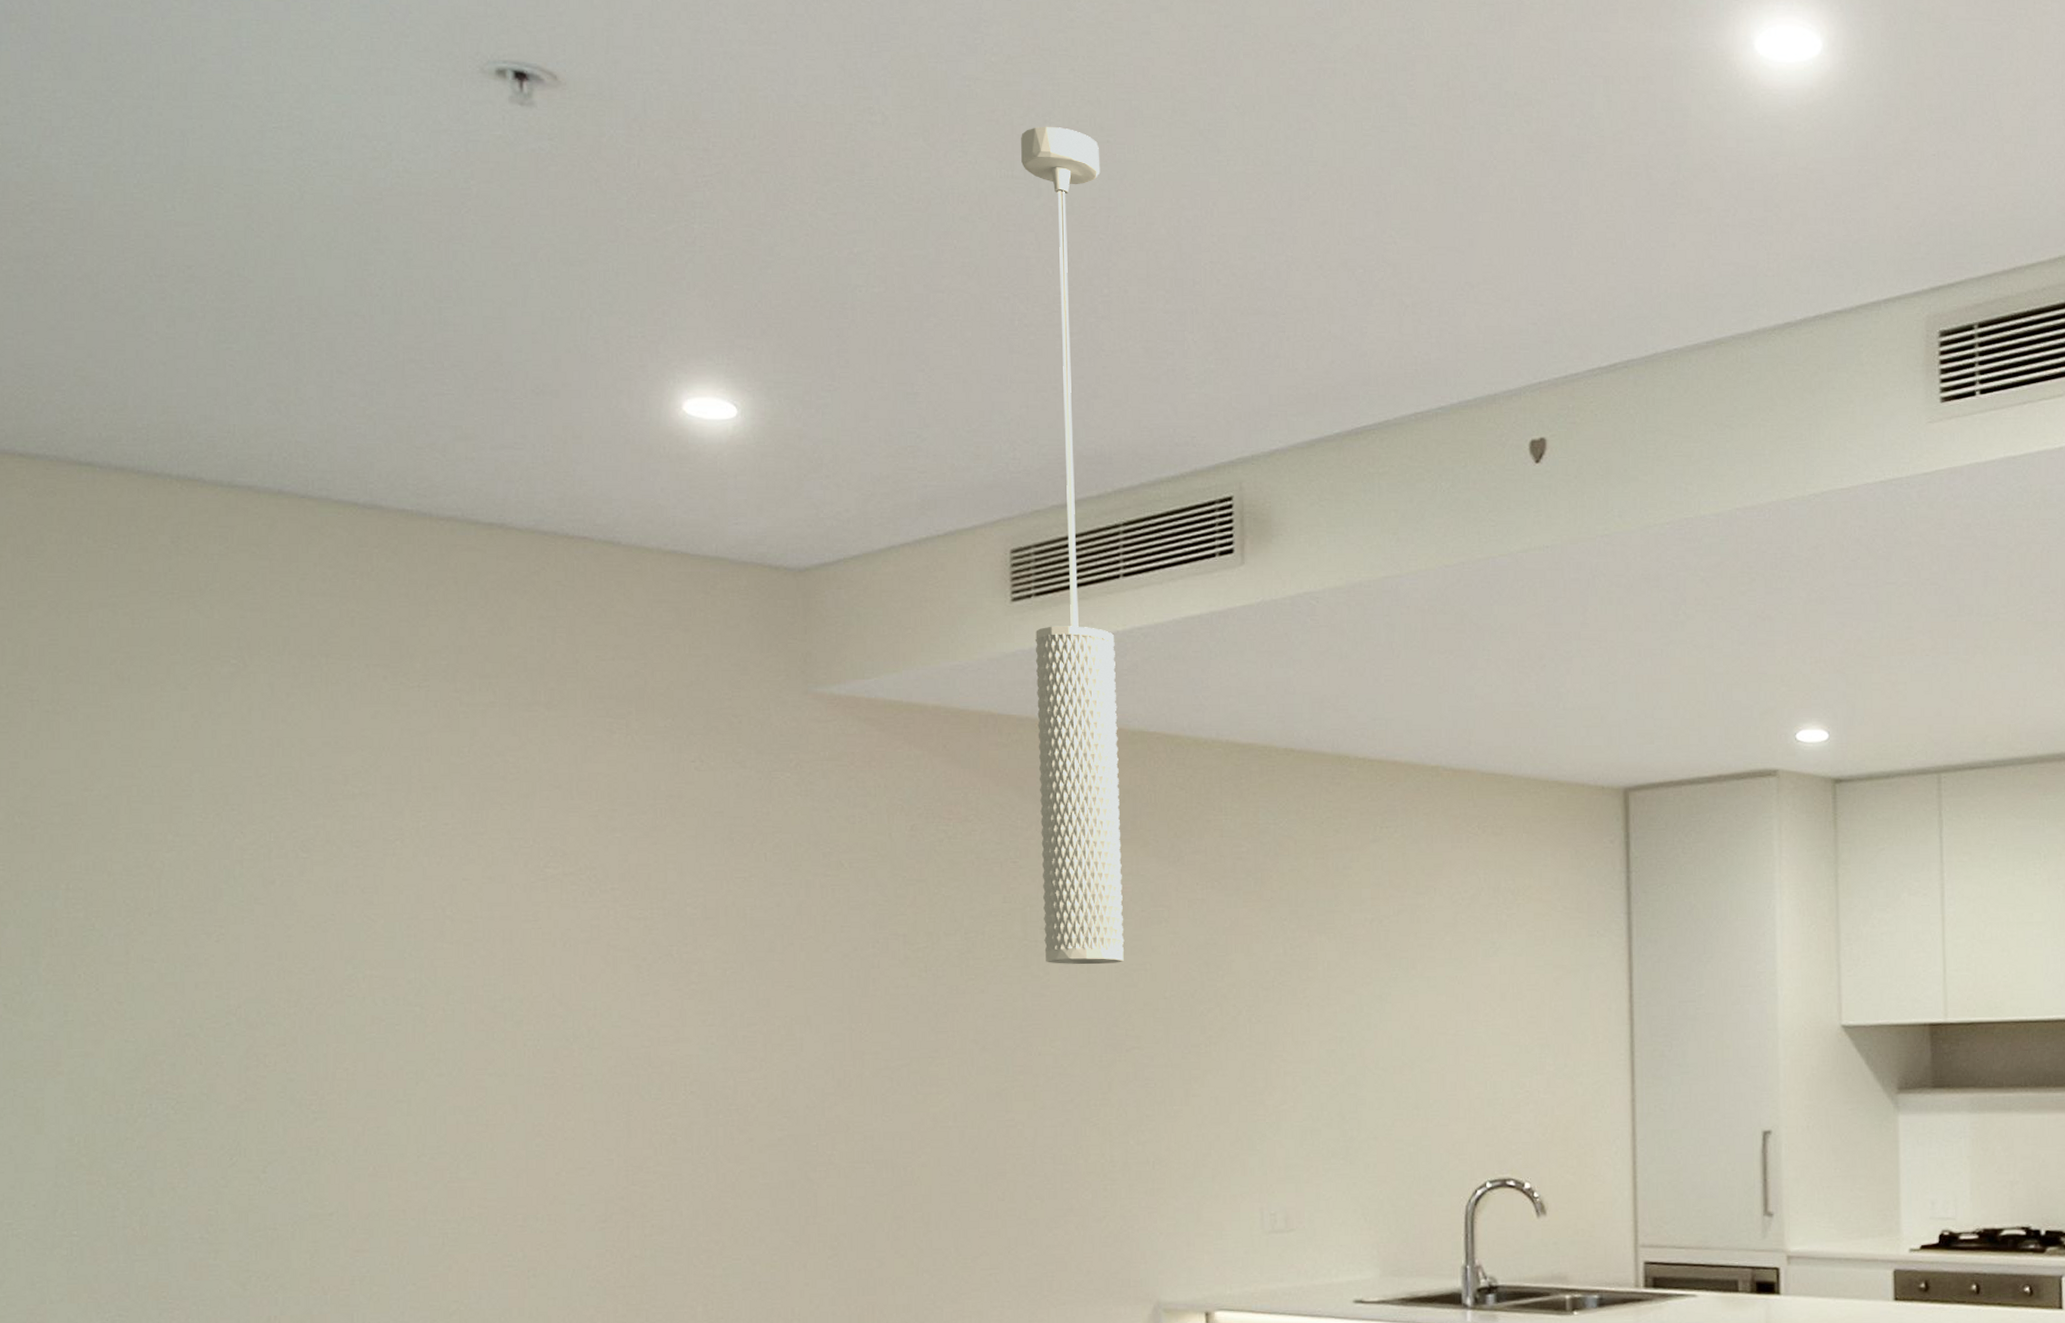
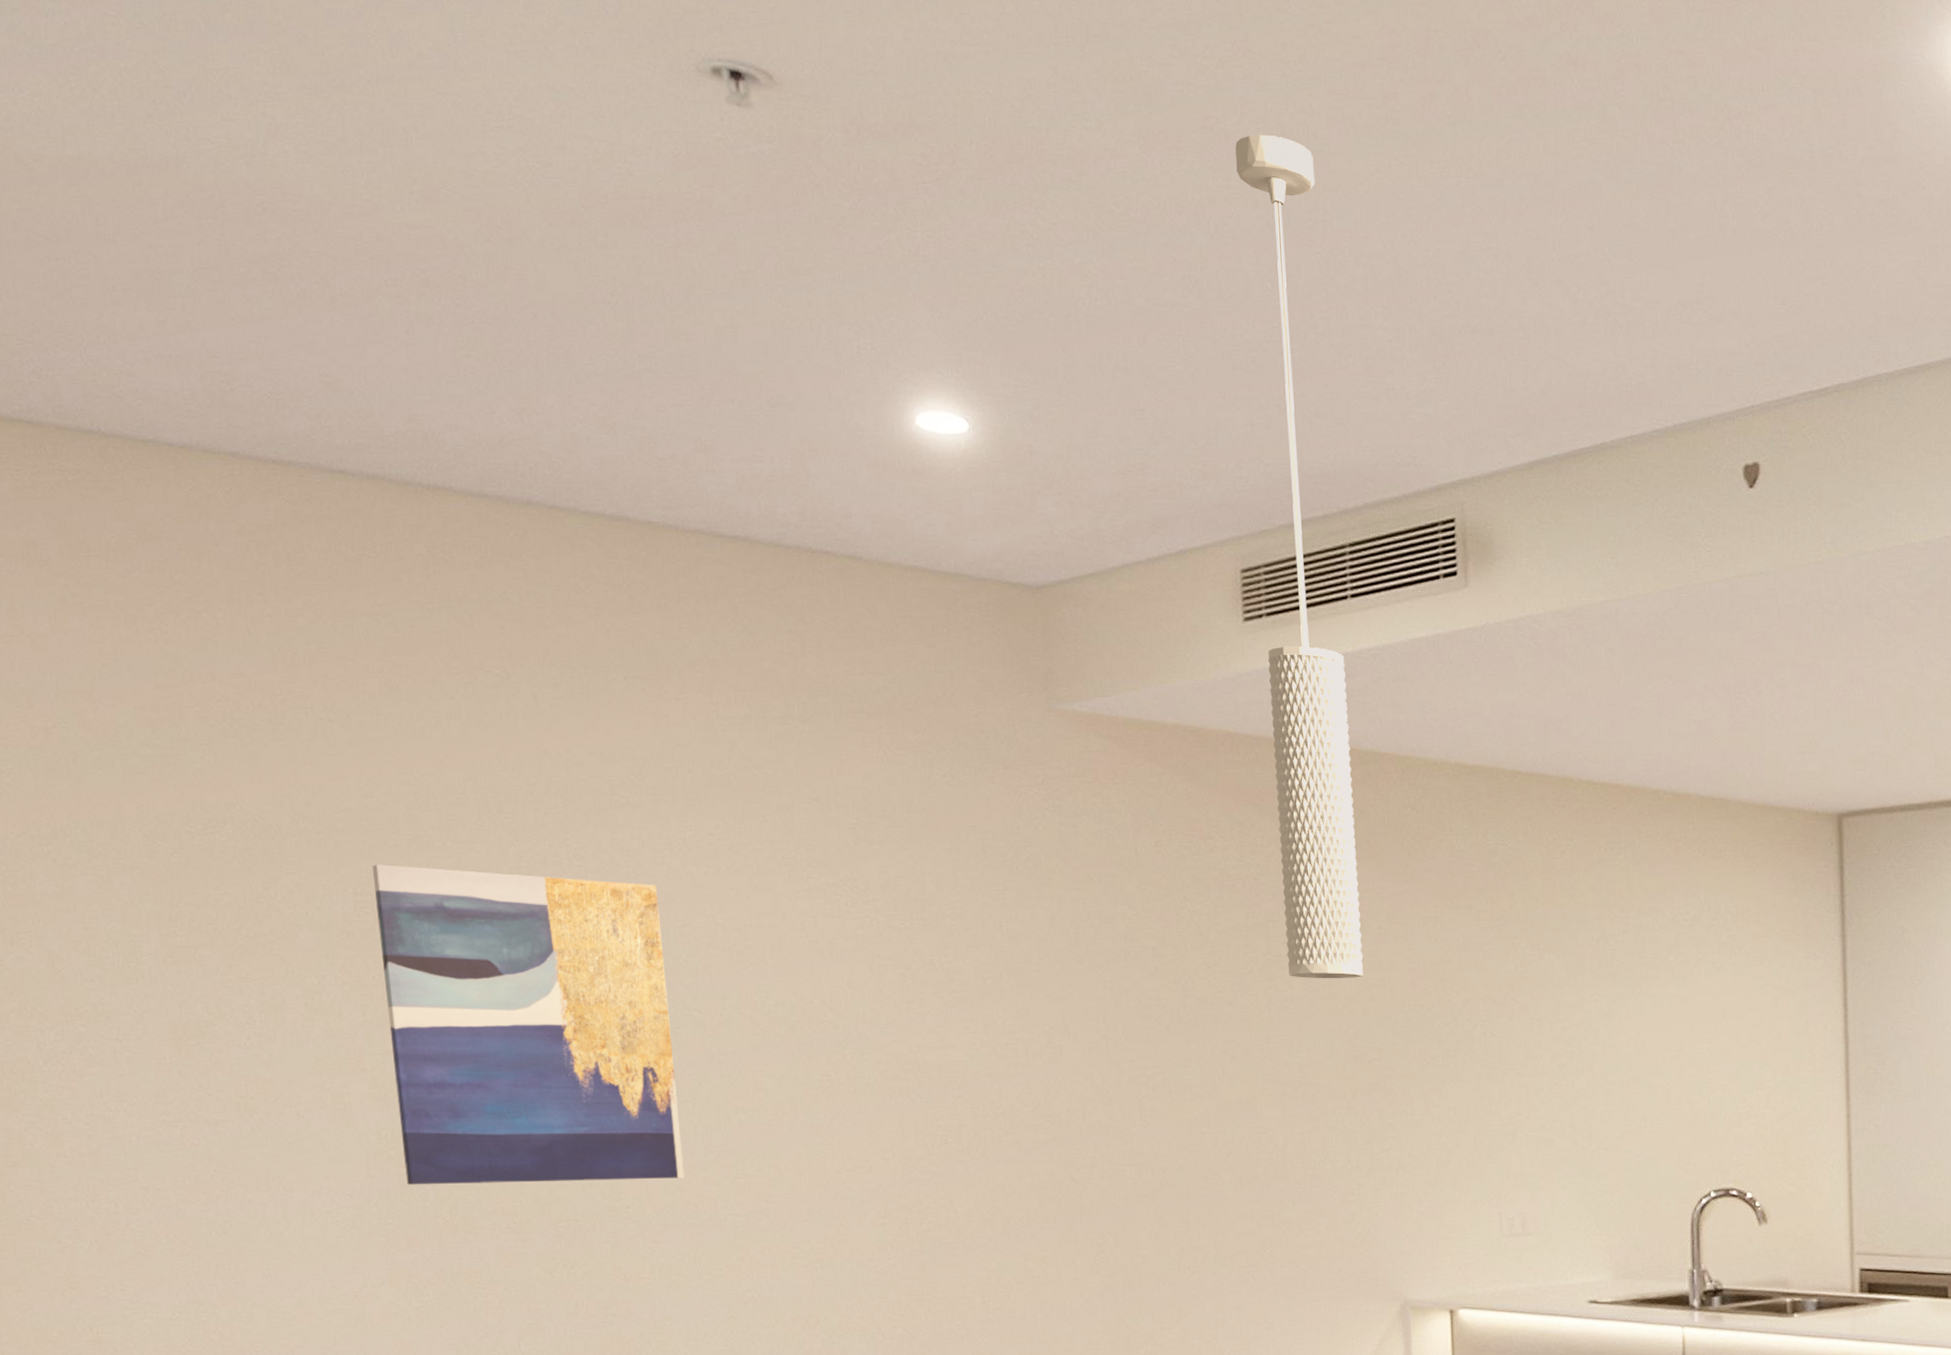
wall art: none [87,859,394,1194] -> present [372,864,685,1185]

